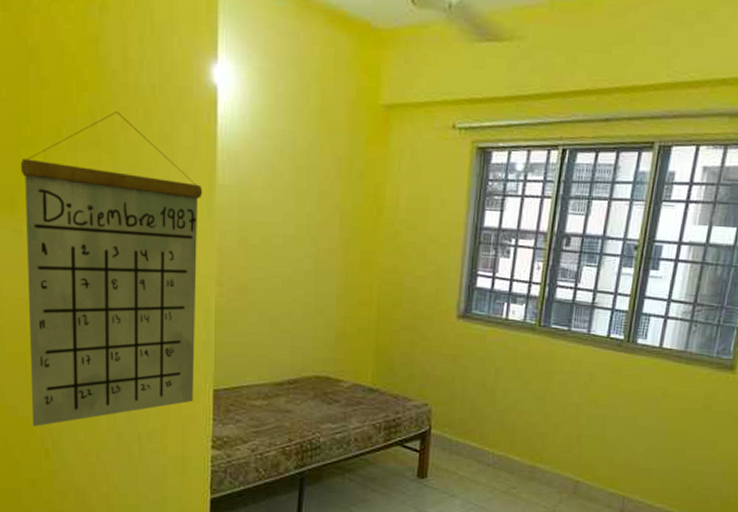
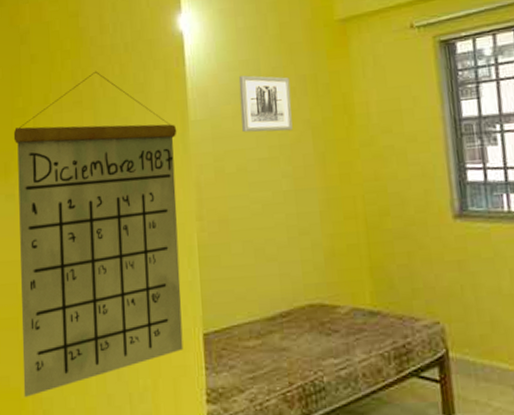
wall art: none [271,146,325,212] -> present [238,75,293,133]

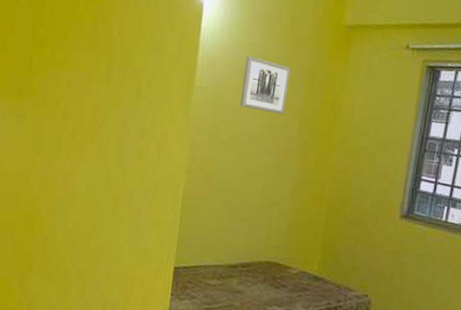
calendar: present [13,71,184,397] -> none [12,19,182,288]

